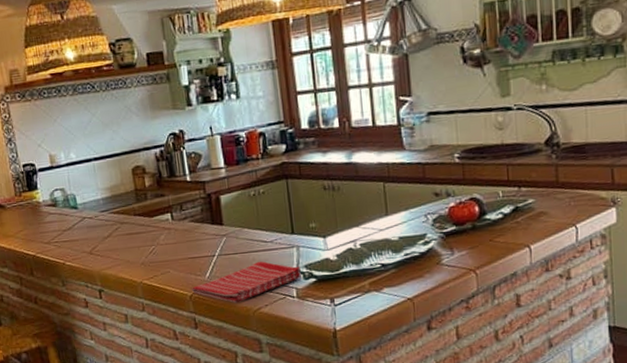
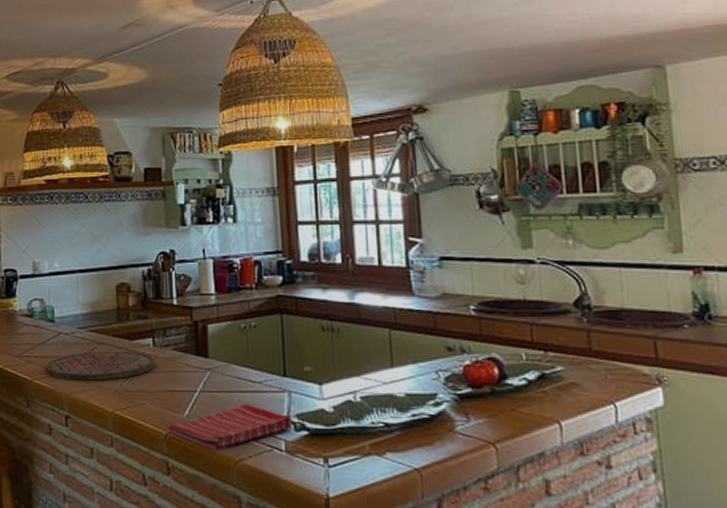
cutting board: none [74,227,176,259] -> present [45,351,155,381]

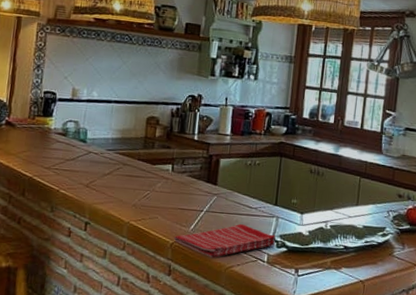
cutting board: present [45,351,155,381] -> none [72,170,172,196]

